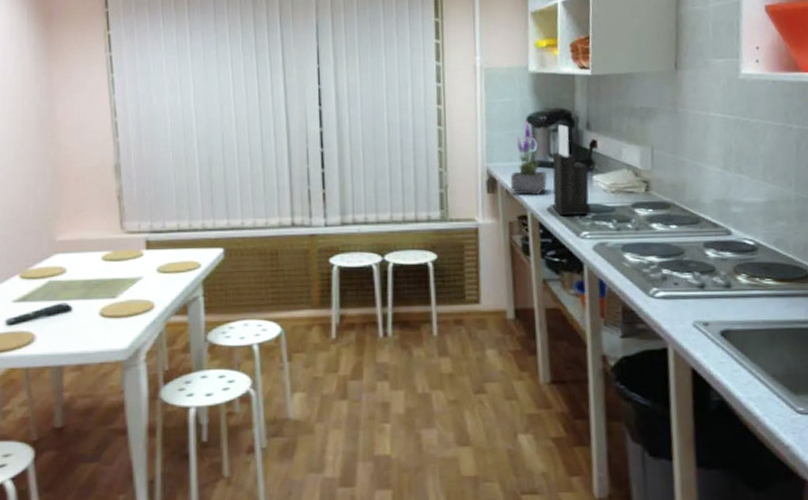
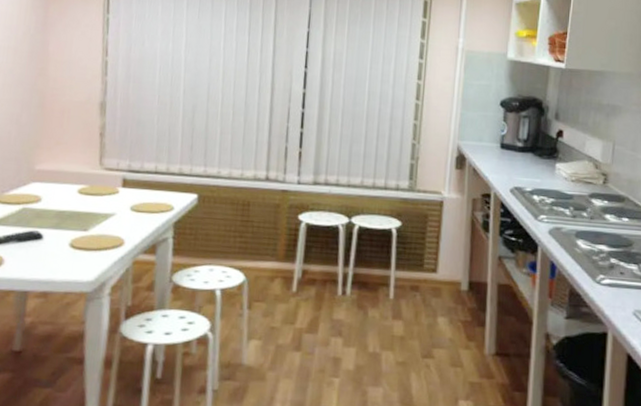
potted plant: present [510,119,547,196] -> none [478,103,513,176]
knife block: present [552,124,591,216] -> none [516,112,552,201]

